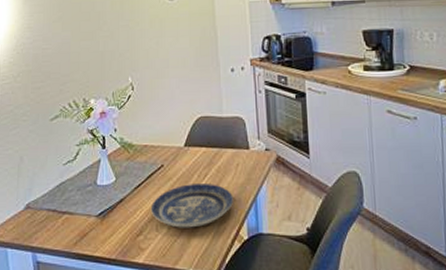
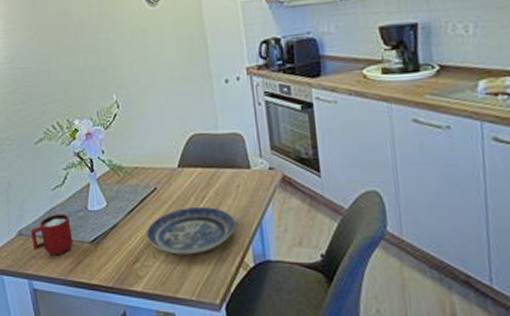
mug: none [38,188,80,230] -> present [30,214,73,257]

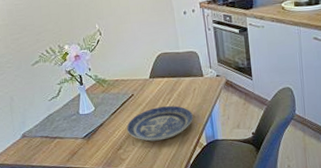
mug: present [30,214,73,257] -> none [33,118,69,151]

